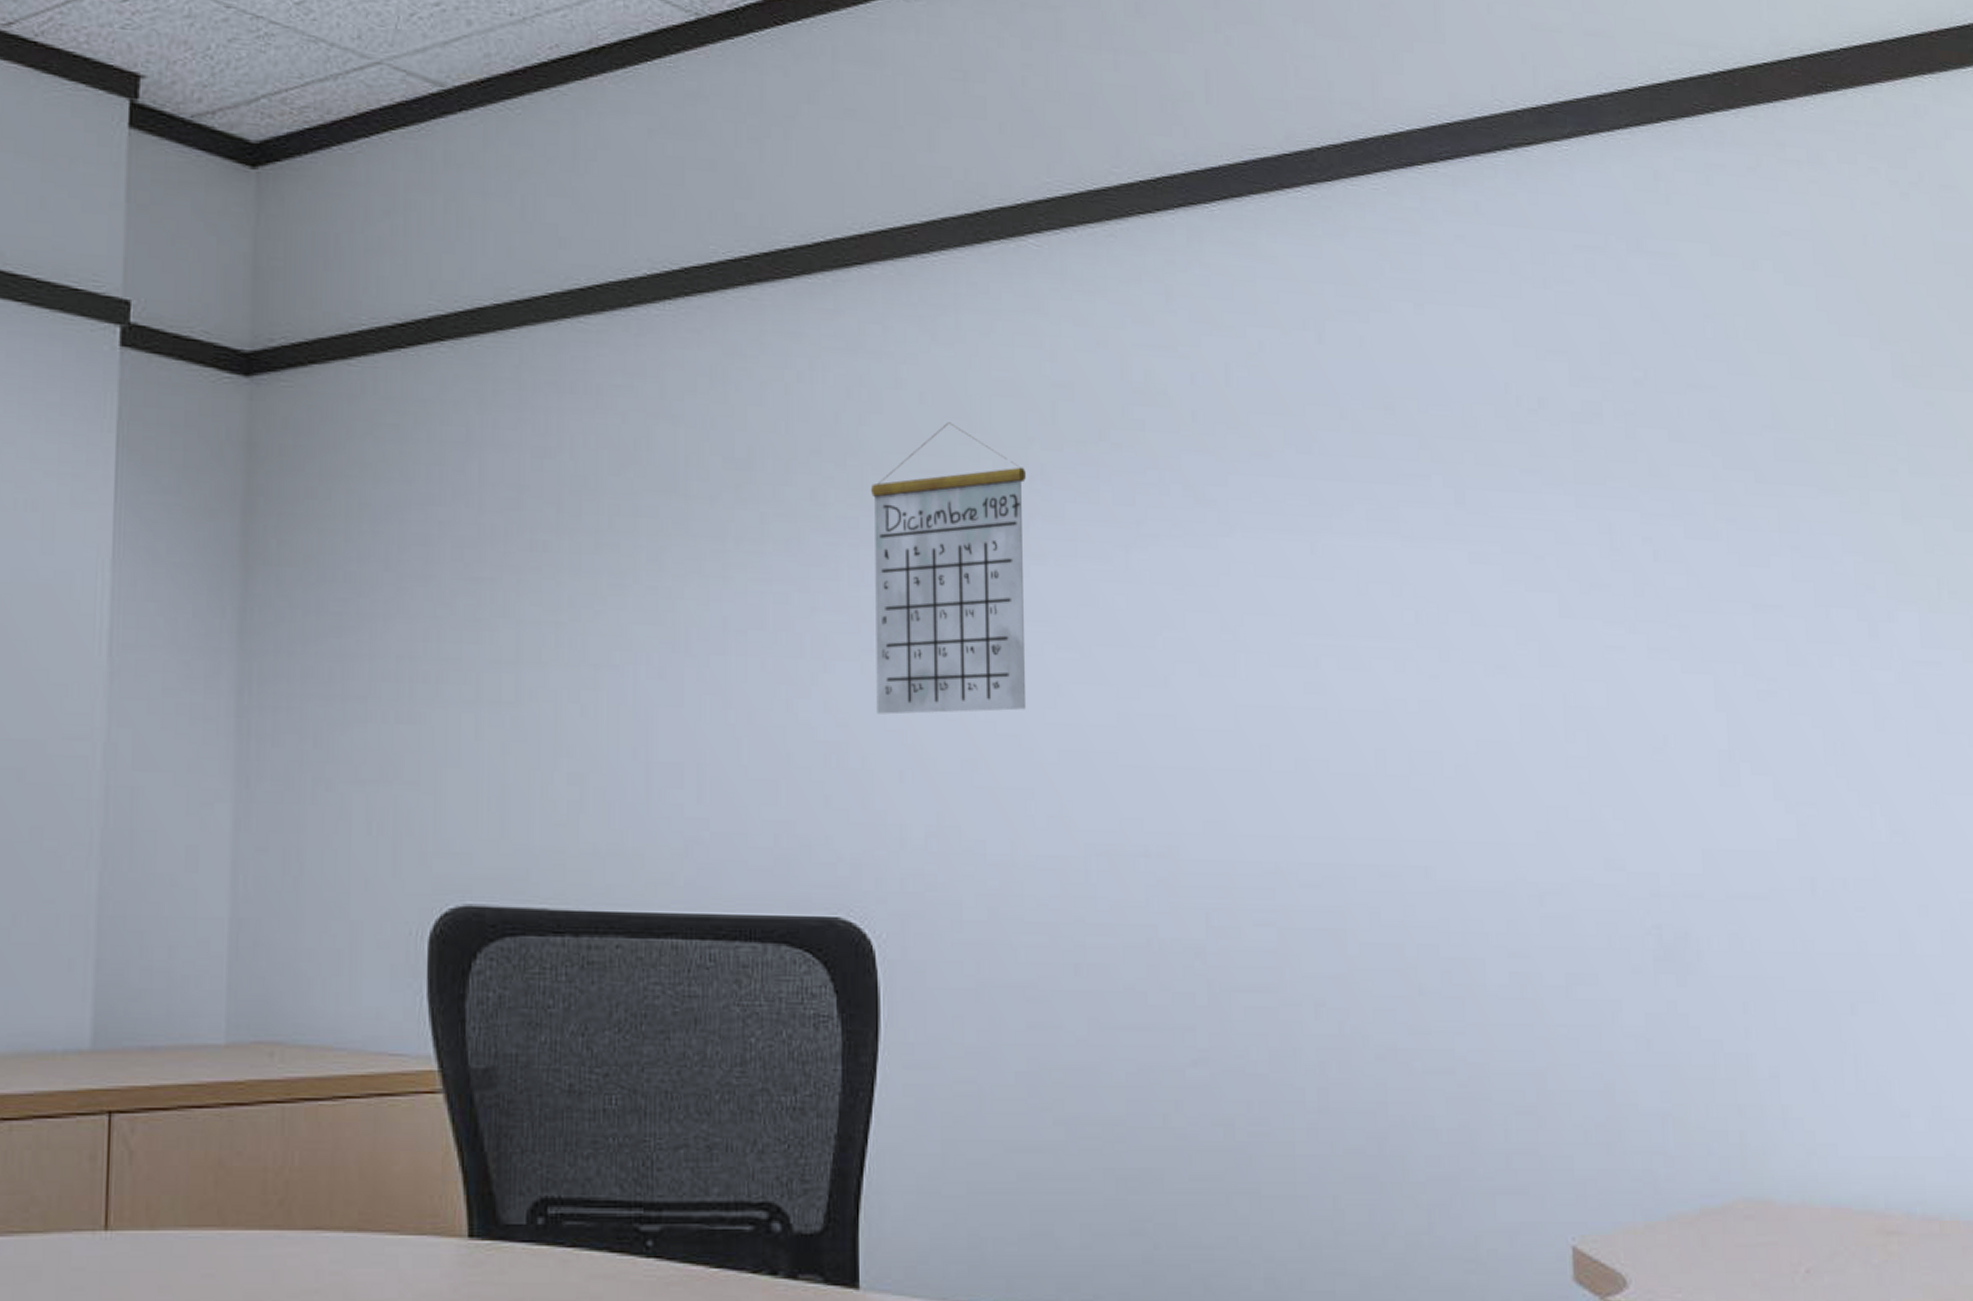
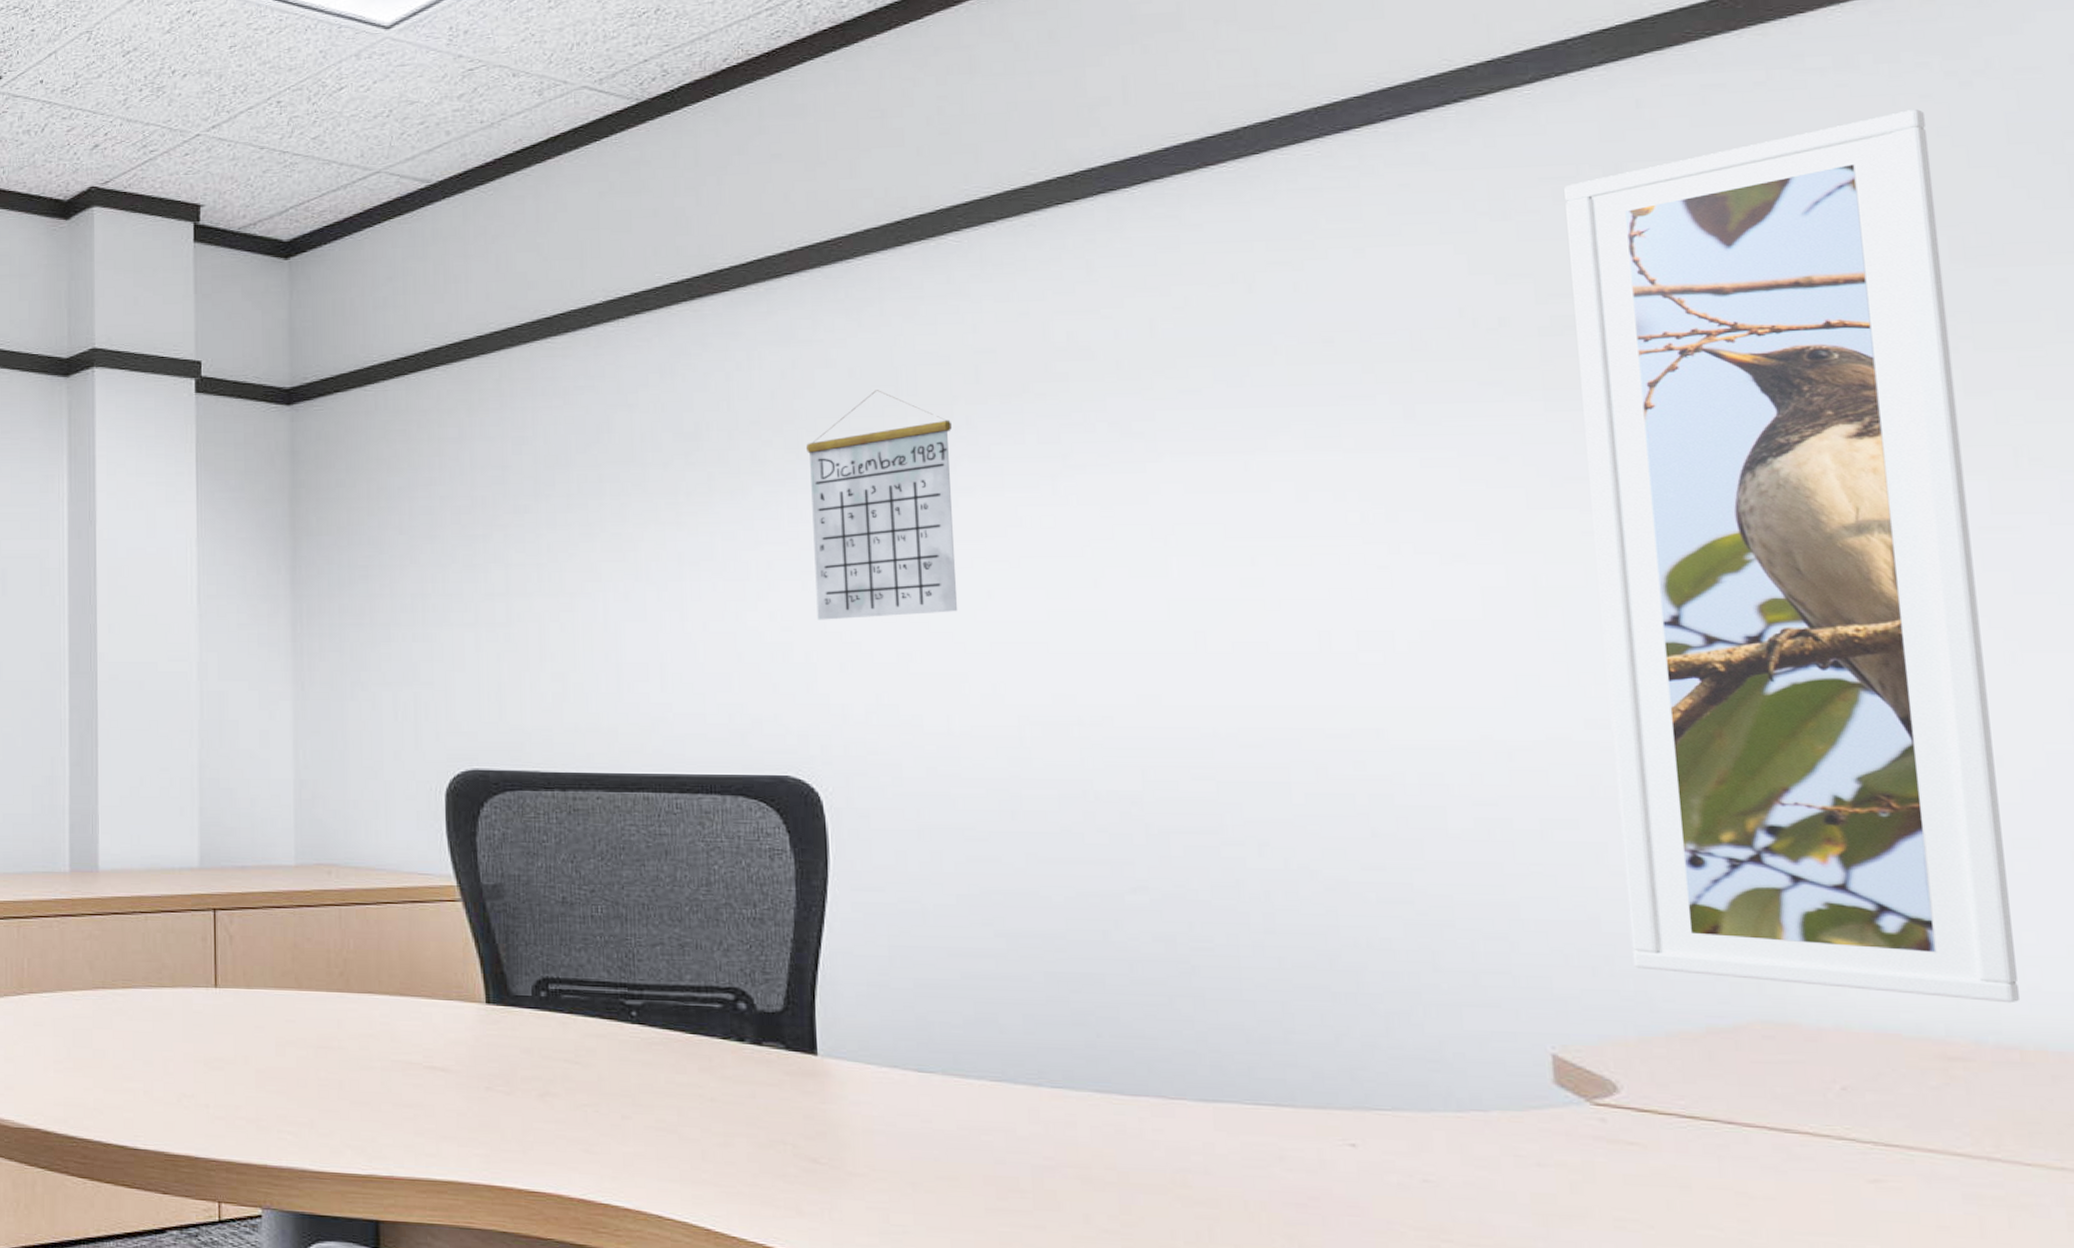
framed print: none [1595,215,1940,1171] -> present [1564,109,2021,1004]

